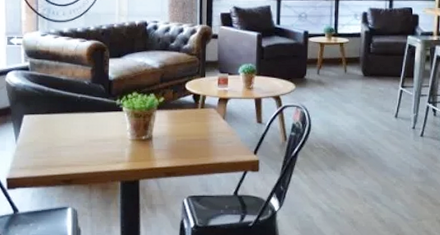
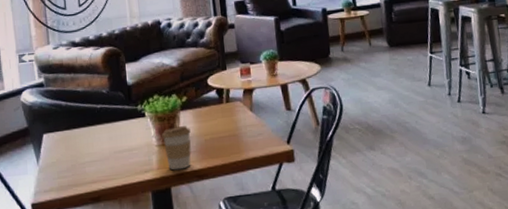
coffee cup: none [136,125,164,165] -> present [162,126,192,170]

